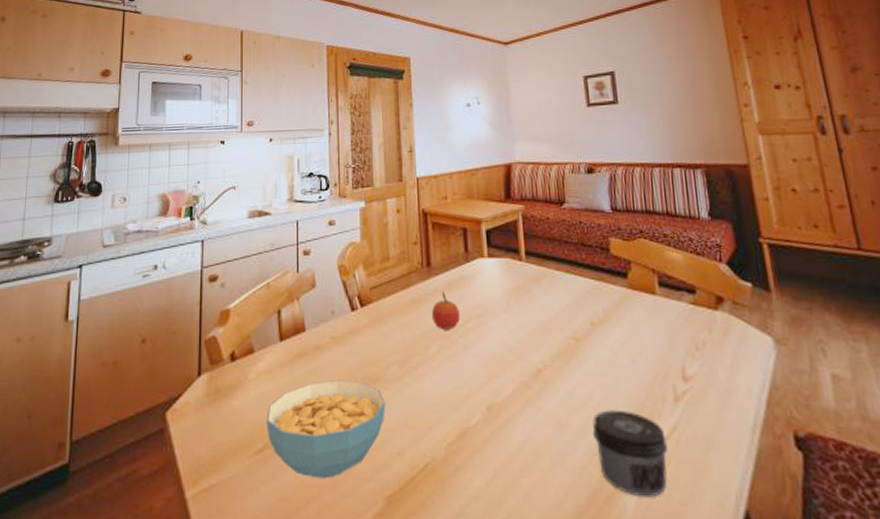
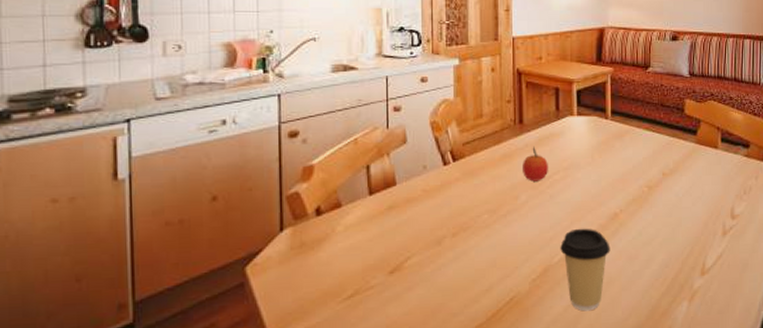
cereal bowl: present [266,380,386,479] -> none [356,229,476,317]
coffee cup: none [477,385,536,488] -> present [560,228,610,311]
jar: present [592,410,668,498] -> none [656,244,713,310]

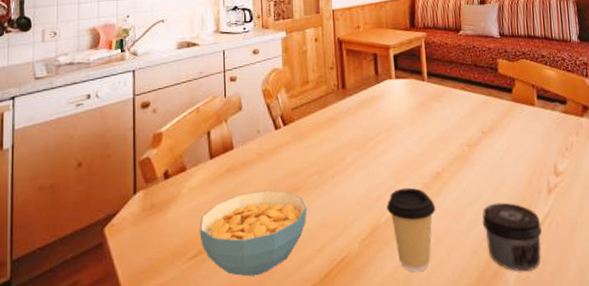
cereal bowl: none [356,229,476,317] -> present [199,190,307,277]
fruit: present [523,146,548,182] -> none [347,109,371,143]
jar: none [656,244,713,310] -> present [482,202,542,272]

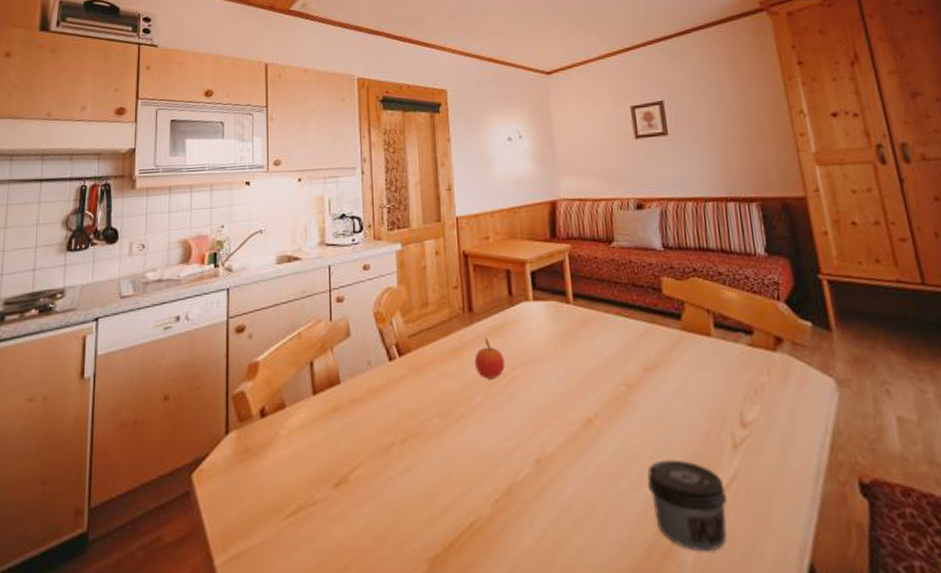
cereal bowl: present [199,190,307,277] -> none [300,435,428,541]
fruit: none [347,109,371,143] -> present [475,337,505,379]
coffee cup: present [386,187,436,272] -> none [525,436,588,546]

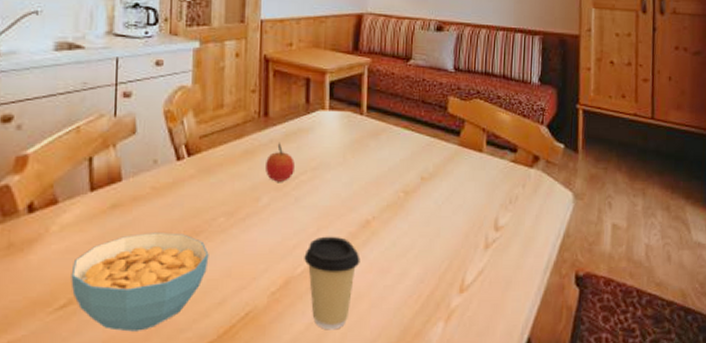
cereal bowl: none [300,435,428,541] -> present [71,232,209,332]
coffee cup: none [525,436,588,546] -> present [304,236,360,330]
jar: present [647,459,727,552] -> none [410,257,473,332]

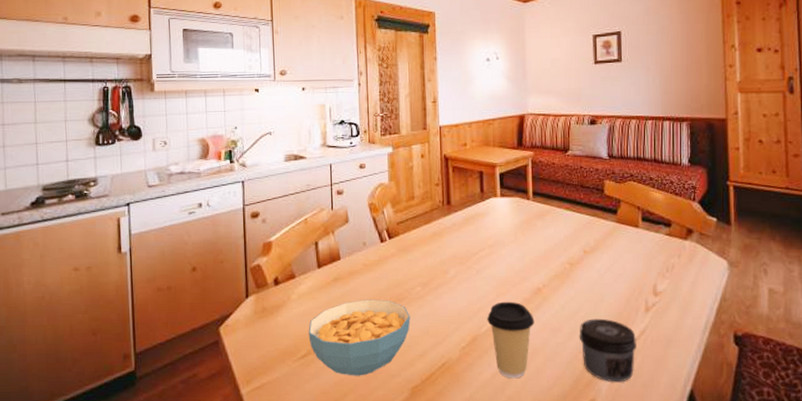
fruit: present [266,142,295,182] -> none [451,225,474,258]
jar: none [410,257,473,332] -> present [579,318,636,383]

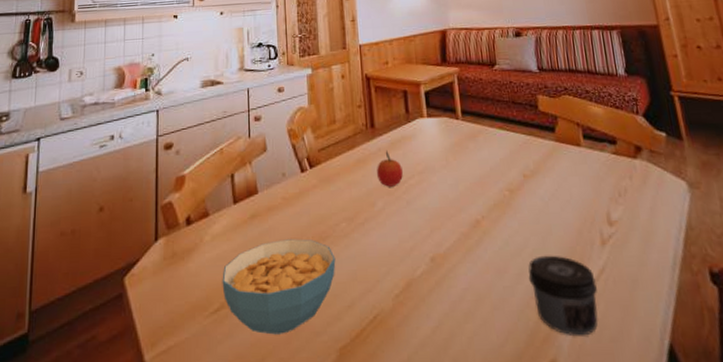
fruit: none [451,225,474,258] -> present [377,150,403,187]
coffee cup: present [487,301,535,379] -> none [421,237,476,334]

